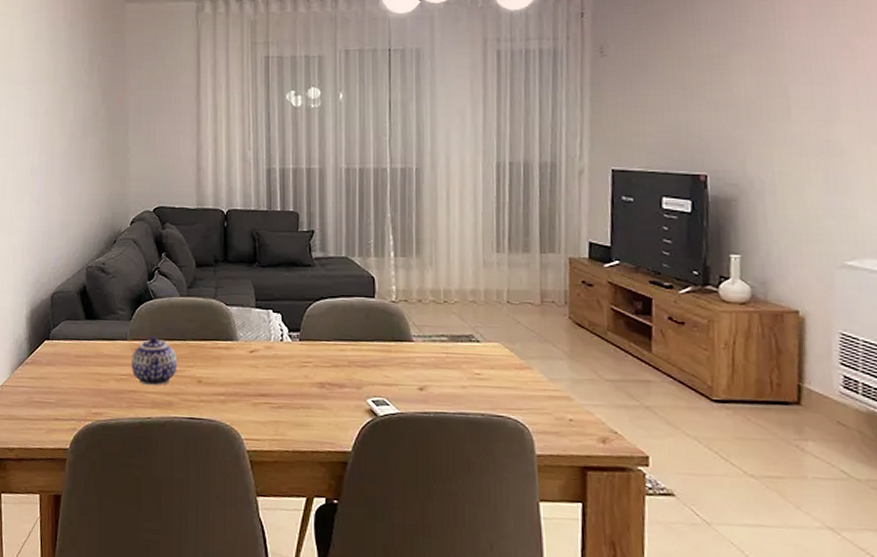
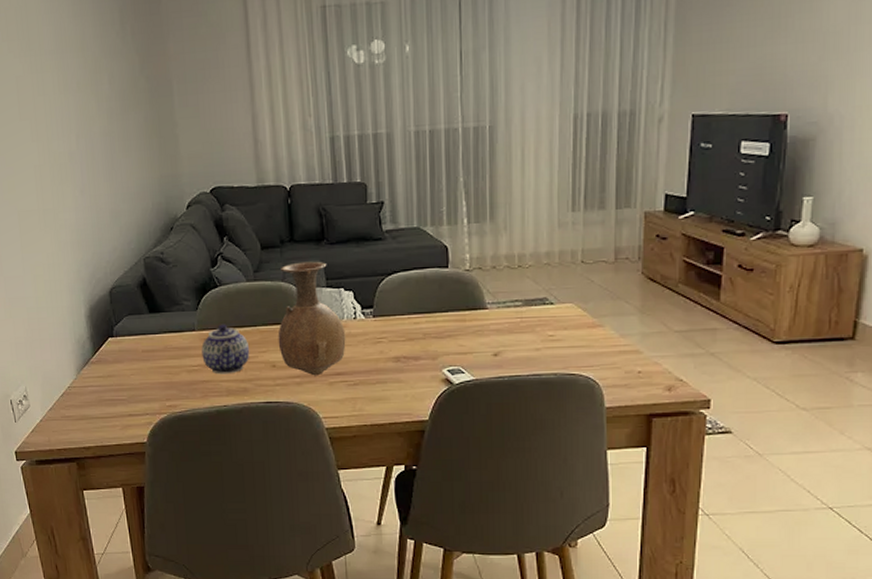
vase: none [205,281,272,396] -> present [278,261,346,376]

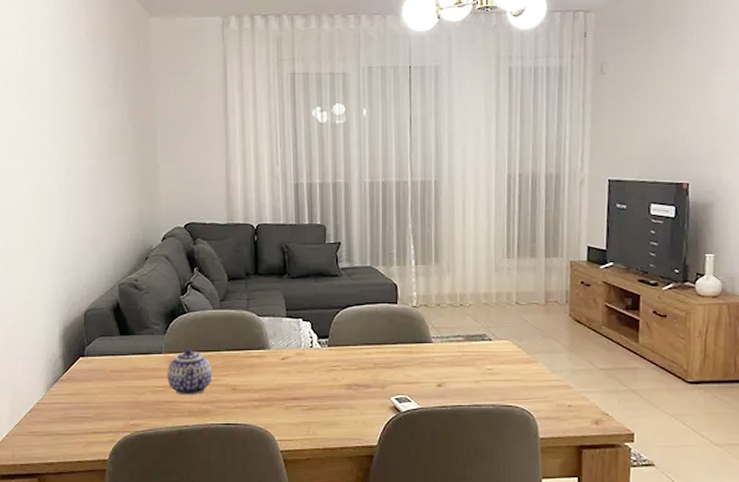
vase: present [278,261,346,376] -> none [239,293,302,400]

